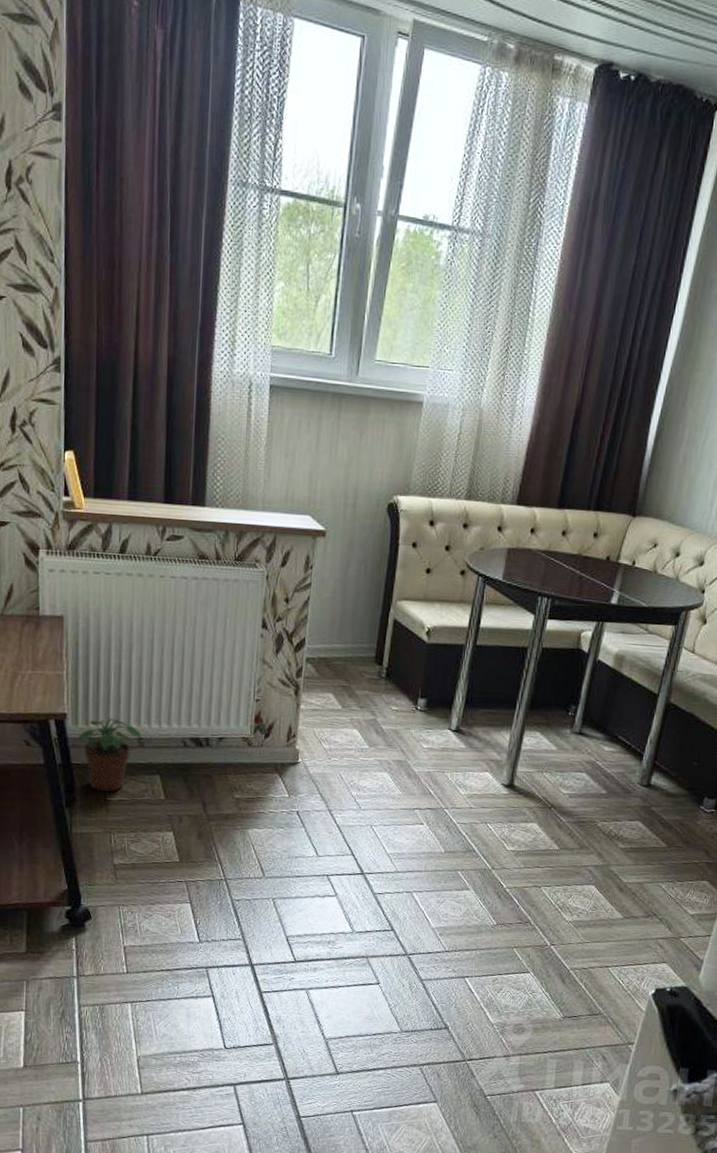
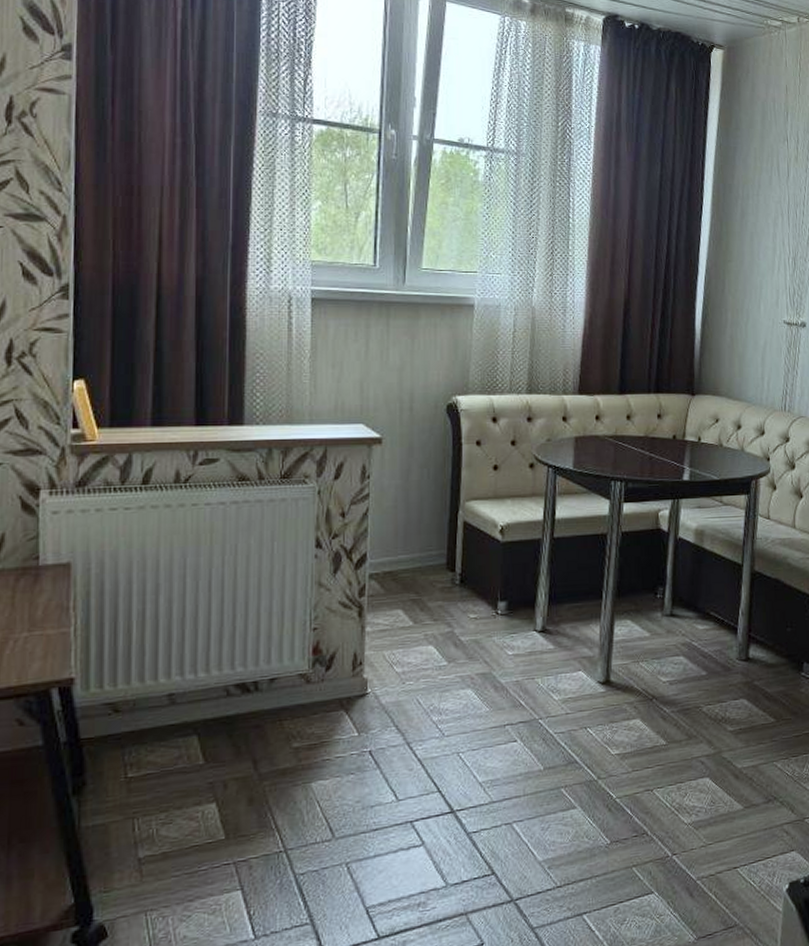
potted plant: present [77,717,142,792] -> none [88,674,173,768]

